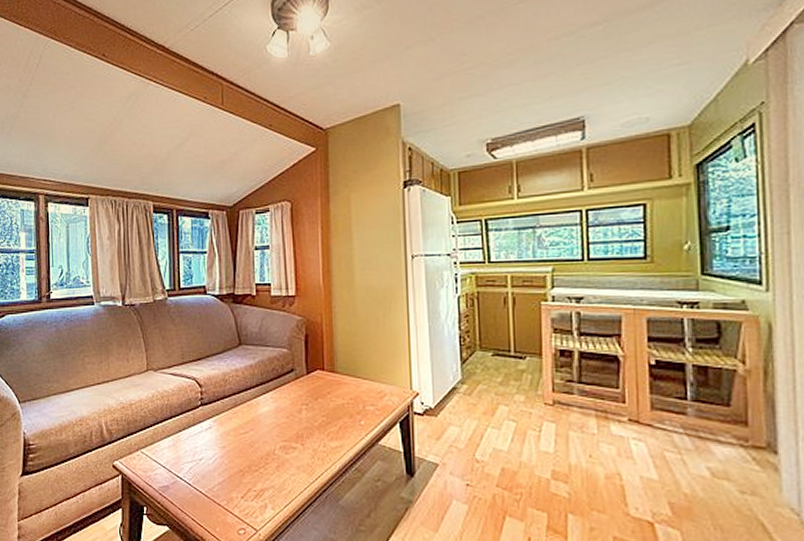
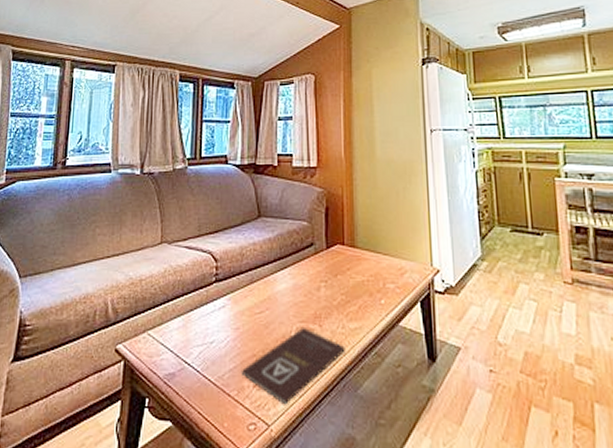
book: none [229,446,327,513] -> present [241,328,345,405]

